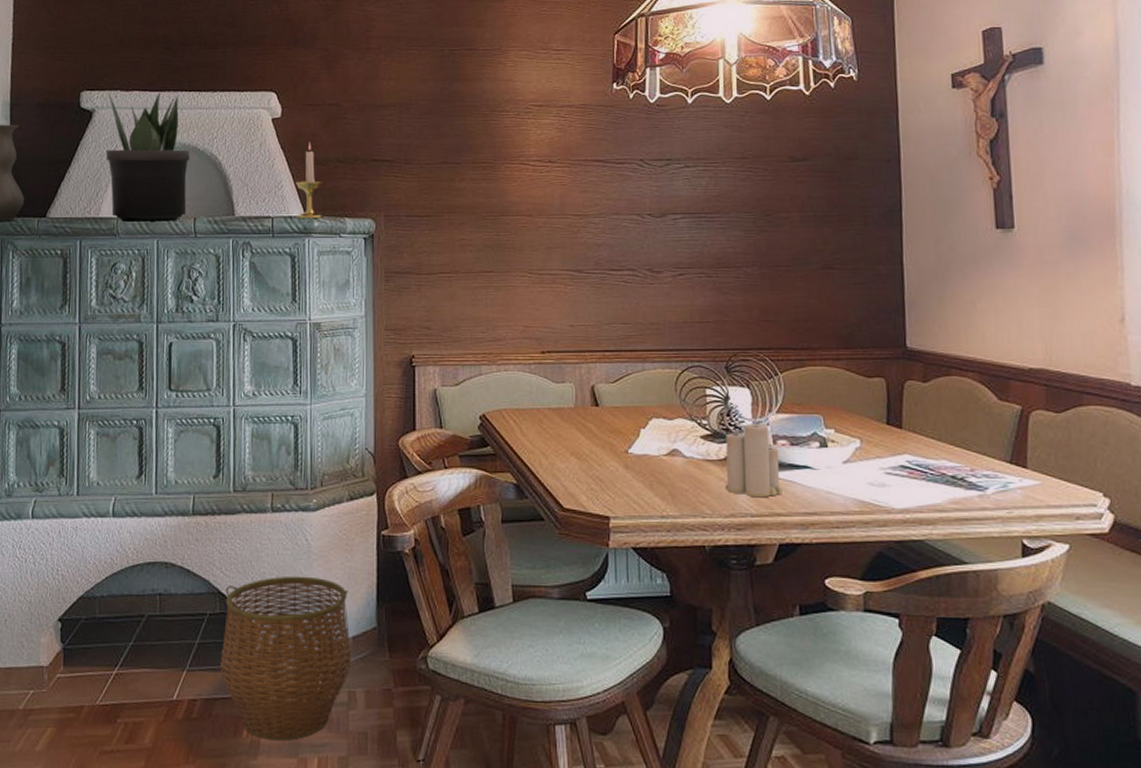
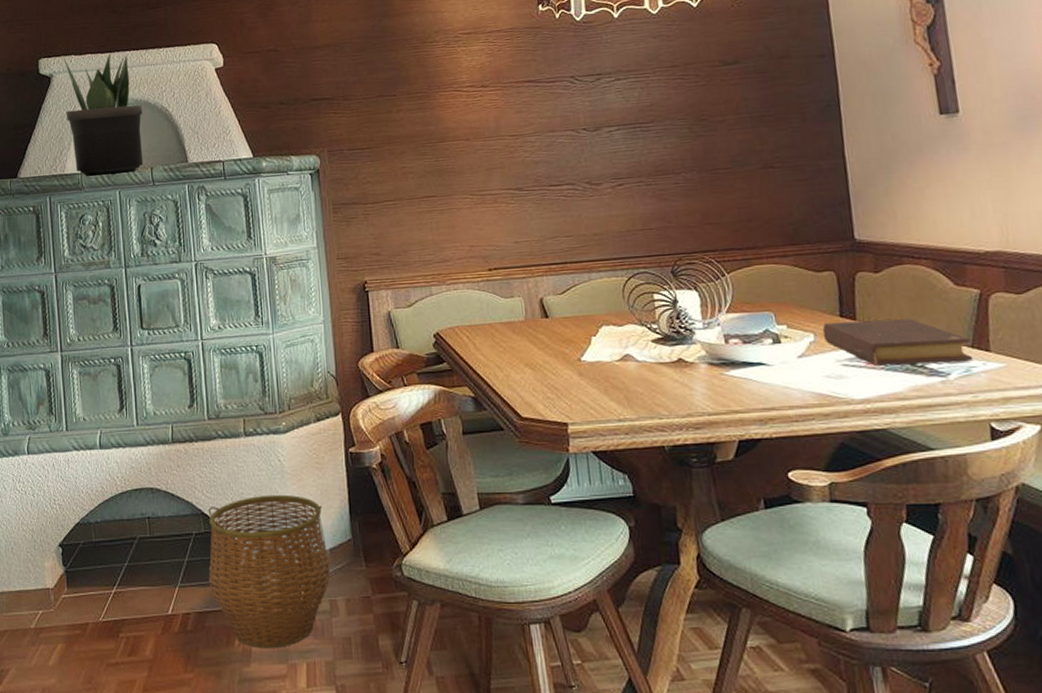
candlestick: present [295,141,324,219] -> none [241,87,270,161]
candle: present [725,417,783,498] -> none [677,318,738,397]
book: none [869,430,1010,476] -> present [822,319,972,365]

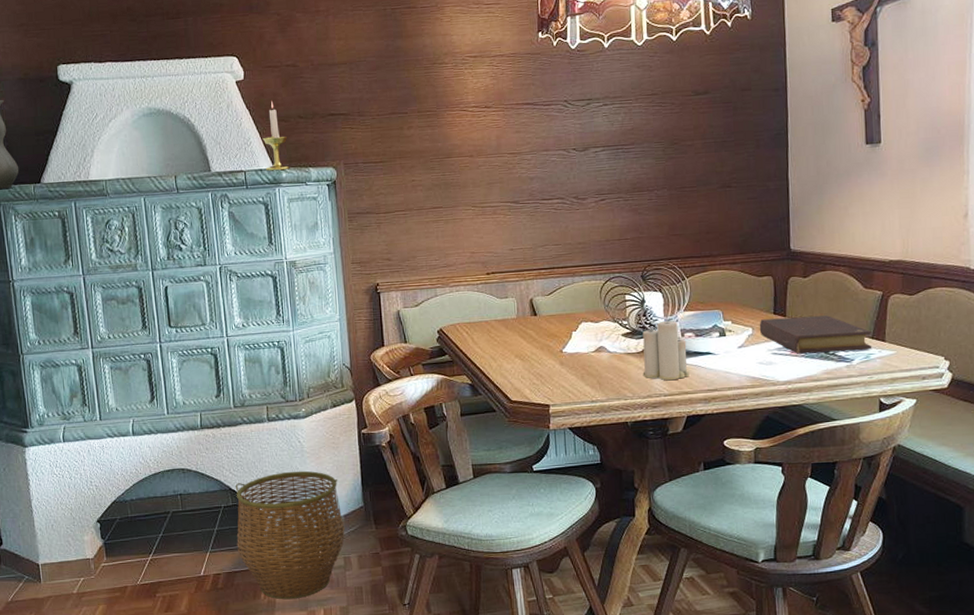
planter: present [63,52,144,176] -> none [82,61,167,183]
candlestick: none [241,87,270,161] -> present [262,100,290,172]
candle: none [677,318,738,397] -> present [642,315,689,381]

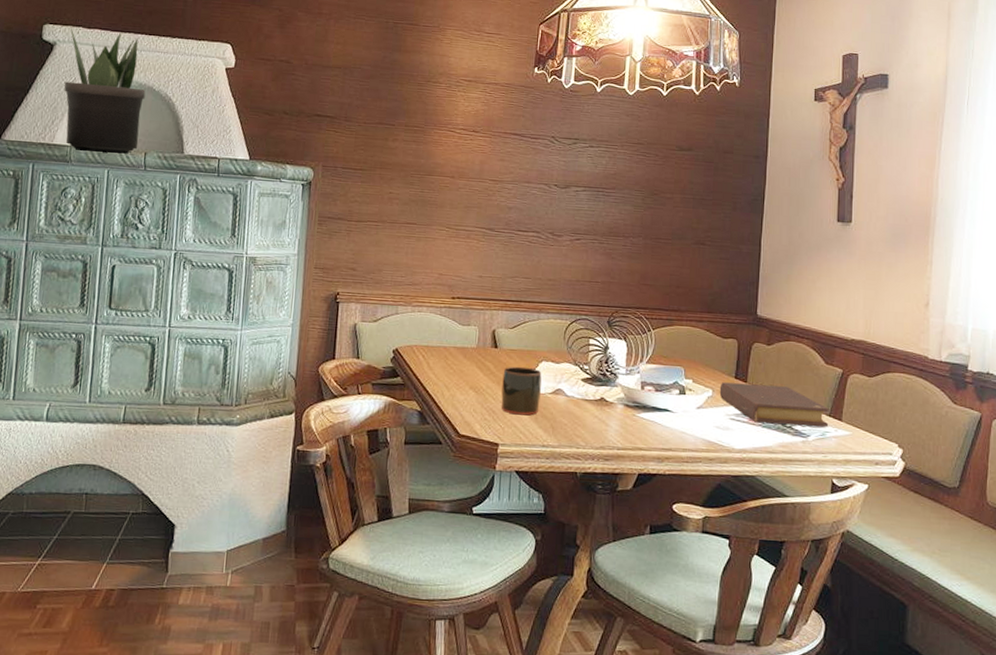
planter: none [82,61,167,183] -> present [64,26,146,153]
basket: present [235,470,345,600] -> none [138,482,263,628]
candlestick: present [262,100,290,172] -> none [241,92,269,164]
mug: none [545,330,585,376] -> present [501,366,542,416]
candle: present [642,315,689,381] -> none [598,365,646,434]

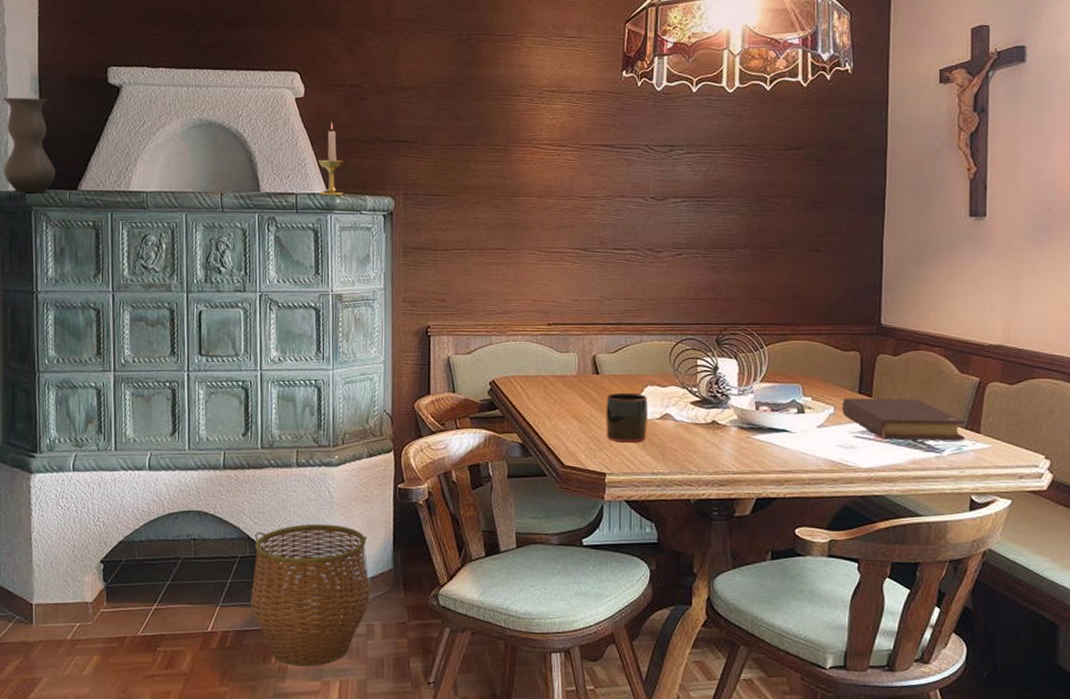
planter: present [64,26,146,153] -> none [134,66,216,196]
basket: none [138,482,263,628] -> present [250,523,371,667]
candlestick: none [241,92,269,164] -> present [318,121,345,196]

